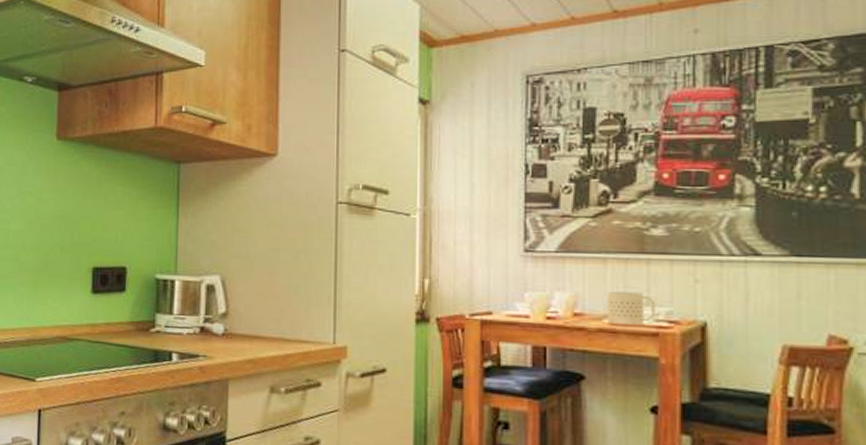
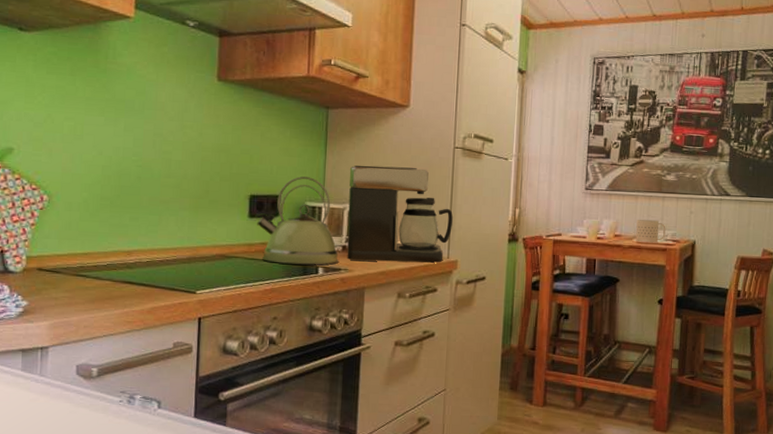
kettle: none [99,244,196,351] -> present [255,176,339,265]
coffee maker: none [205,228,338,351] -> present [347,165,453,264]

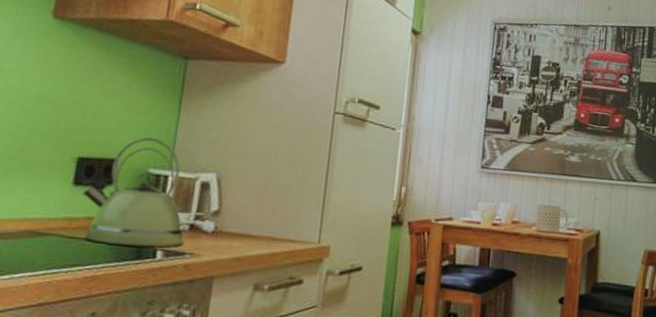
coffee maker: present [347,165,453,264] -> none [194,128,328,250]

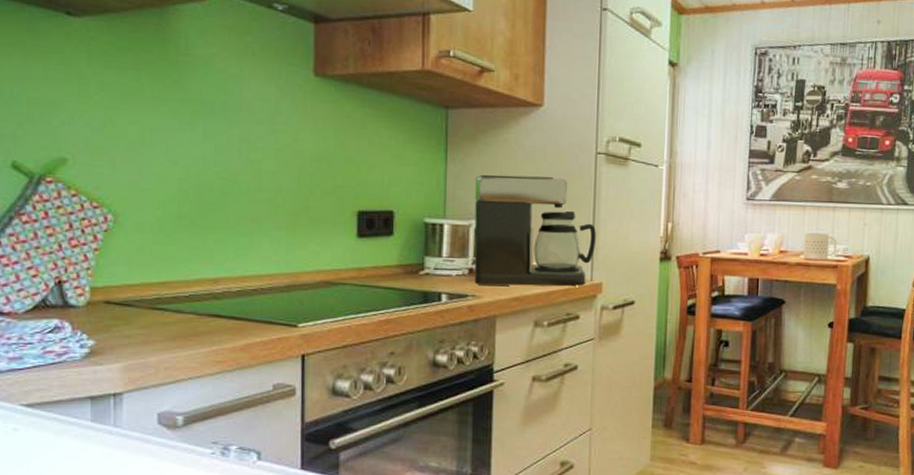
kettle: present [81,137,183,248] -> none [365,189,465,292]
coffee maker: none [194,128,328,250] -> present [474,175,596,287]

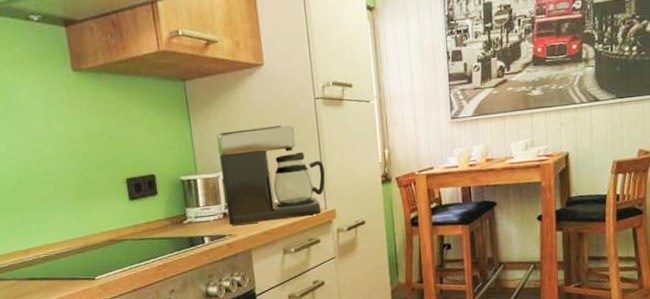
mug: present [803,232,837,260] -> none [507,137,538,163]

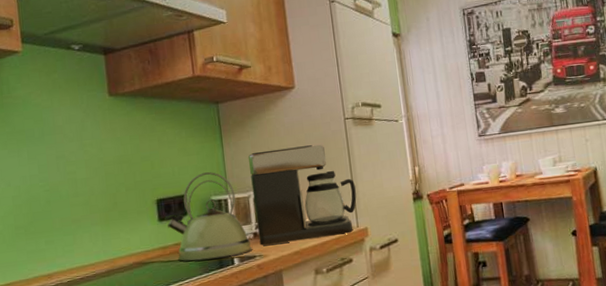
kettle: none [135,152,222,240] -> present [165,172,252,262]

